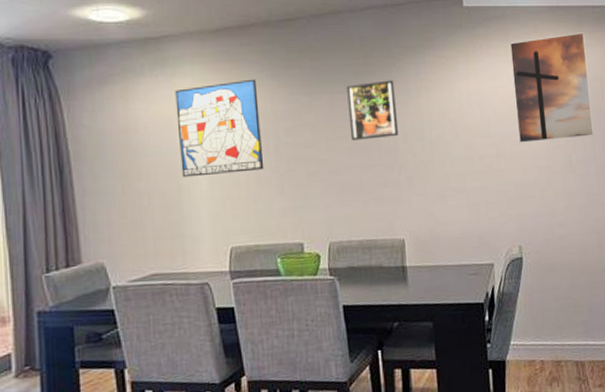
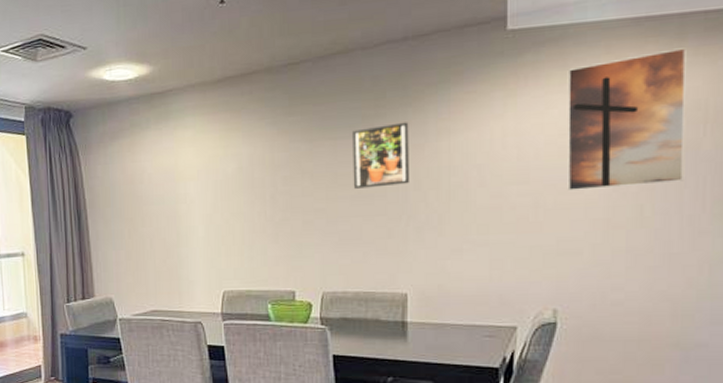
wall art: present [175,79,264,178] -> none [177,127,260,225]

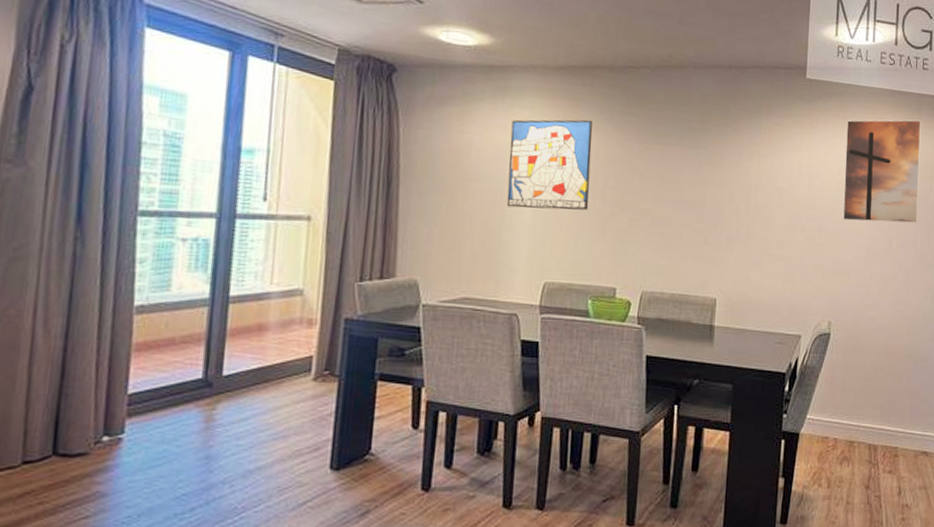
wall art: none [177,127,260,225] -> present [506,119,592,210]
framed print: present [352,122,409,189] -> none [677,139,728,197]

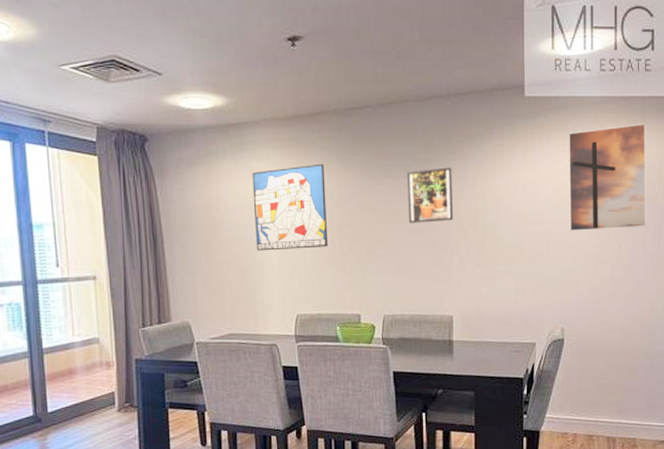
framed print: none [677,139,728,197] -> present [407,167,453,223]

